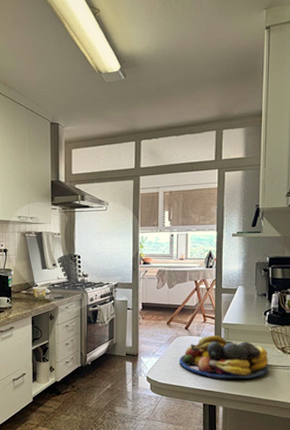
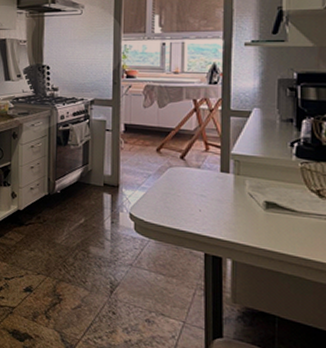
fruit bowl: present [178,335,269,379] -> none [171,168,298,228]

